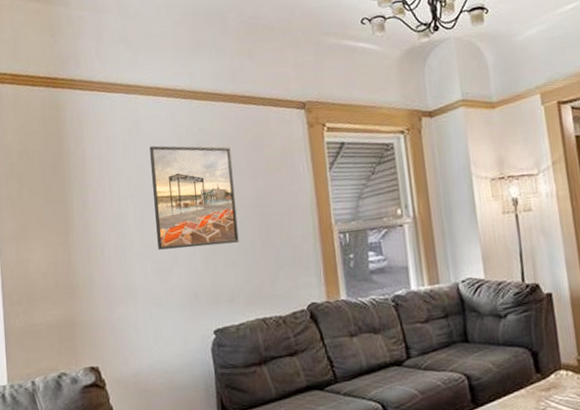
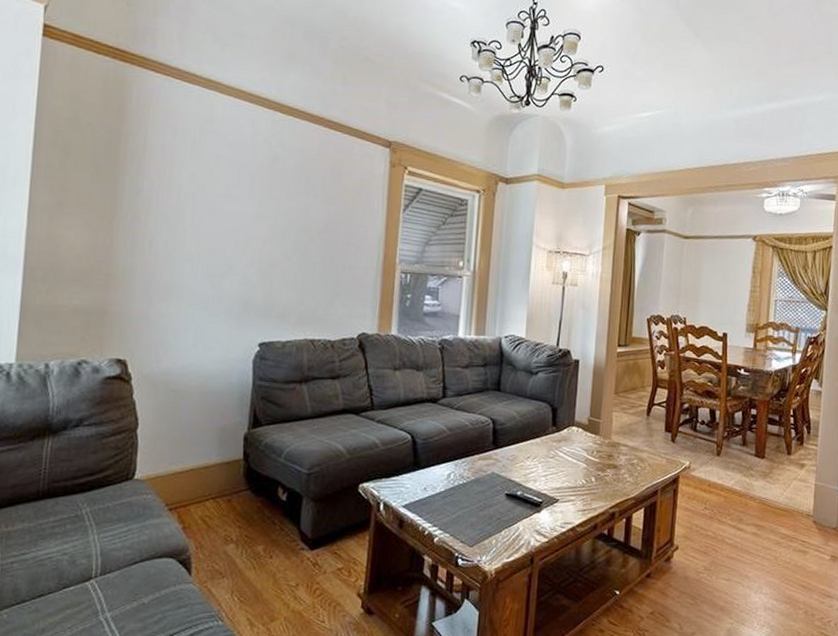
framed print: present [150,145,239,250] -> none [213,148,308,262]

